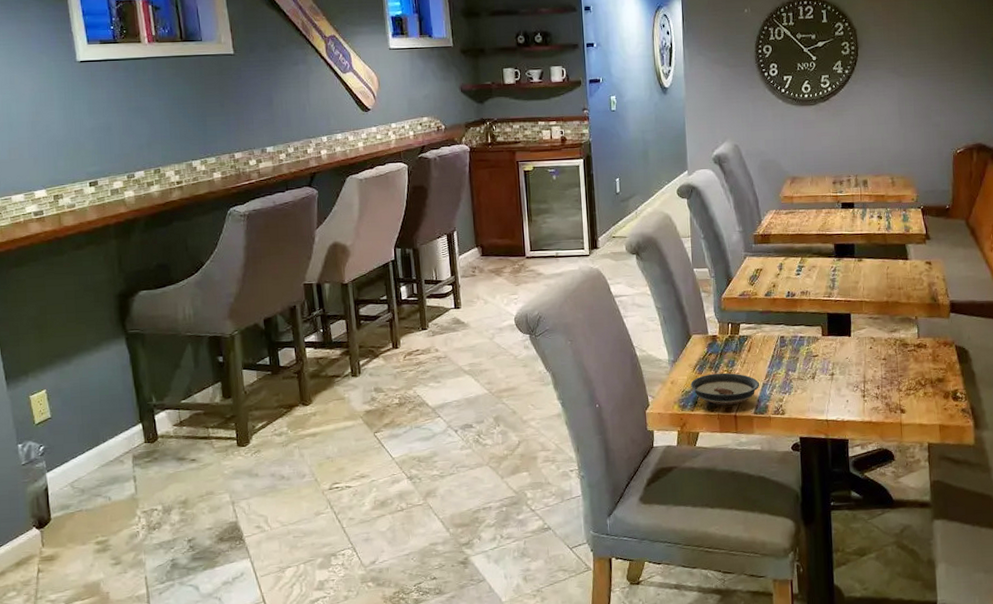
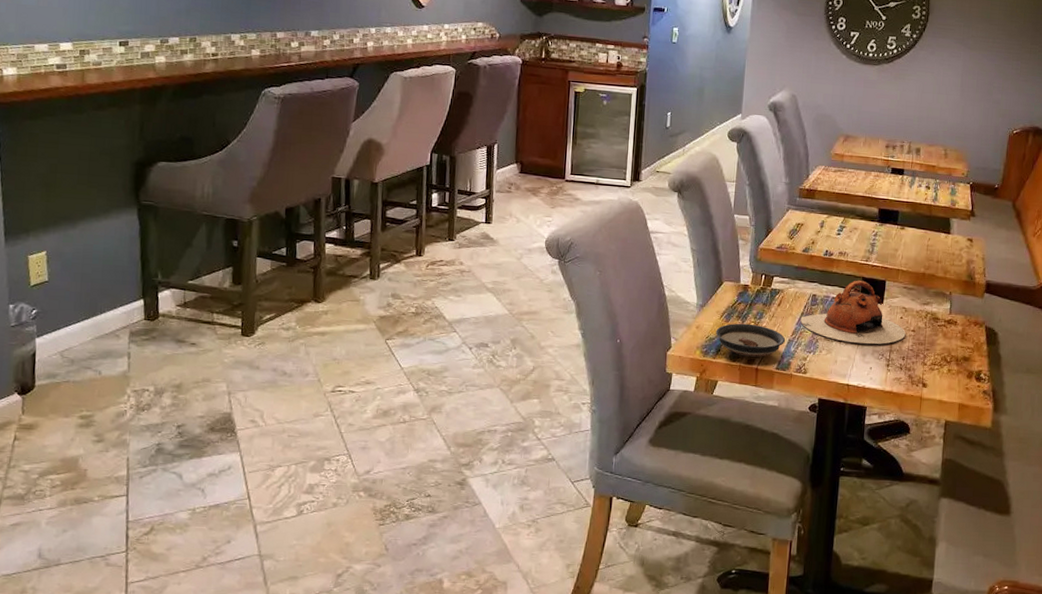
teapot: none [772,316,877,379] -> present [800,280,906,345]

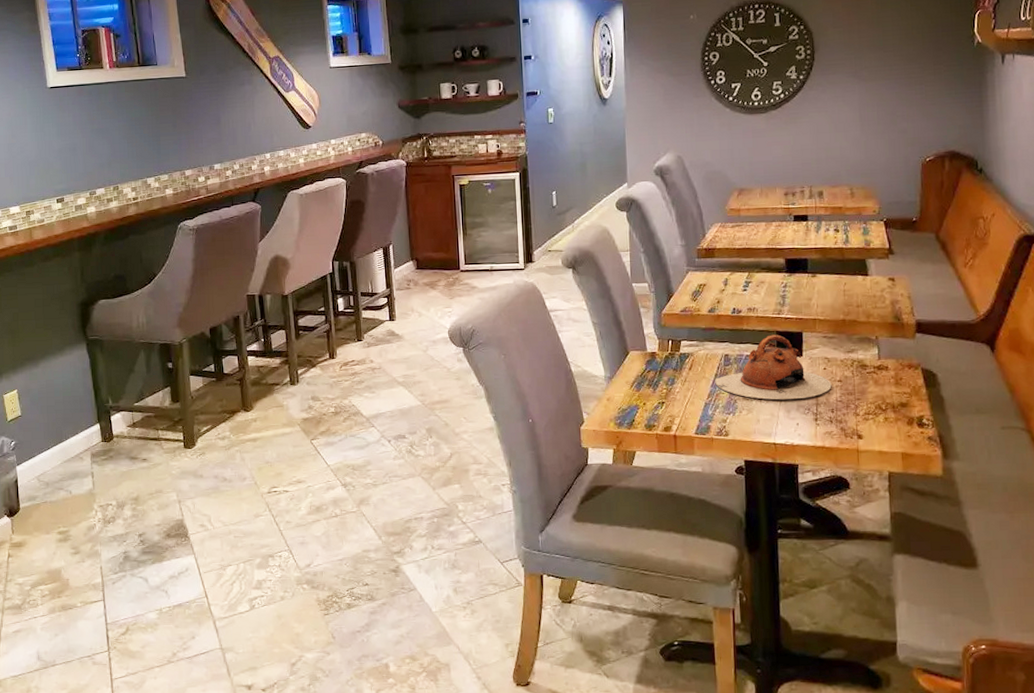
saucer: present [716,323,786,357] -> none [628,391,702,424]

